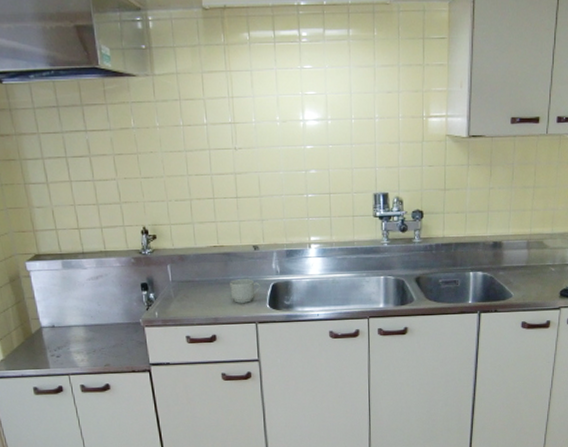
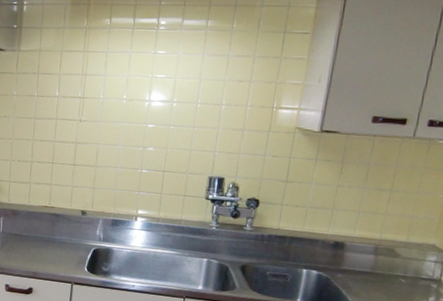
mug: present [230,279,260,303] -> none [52,239,82,263]

